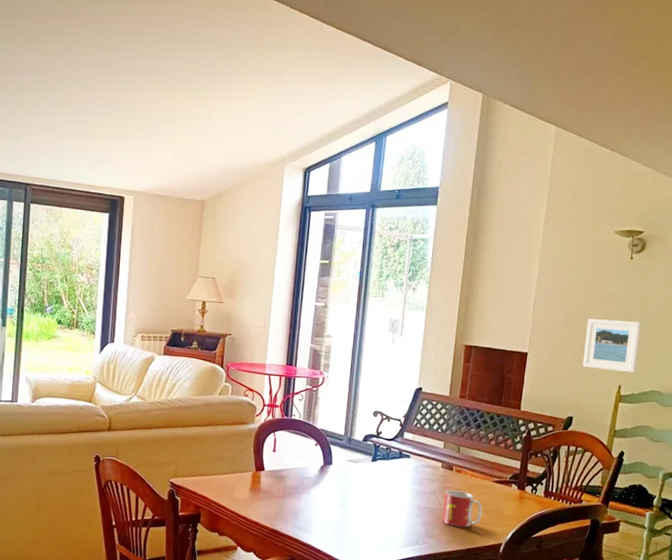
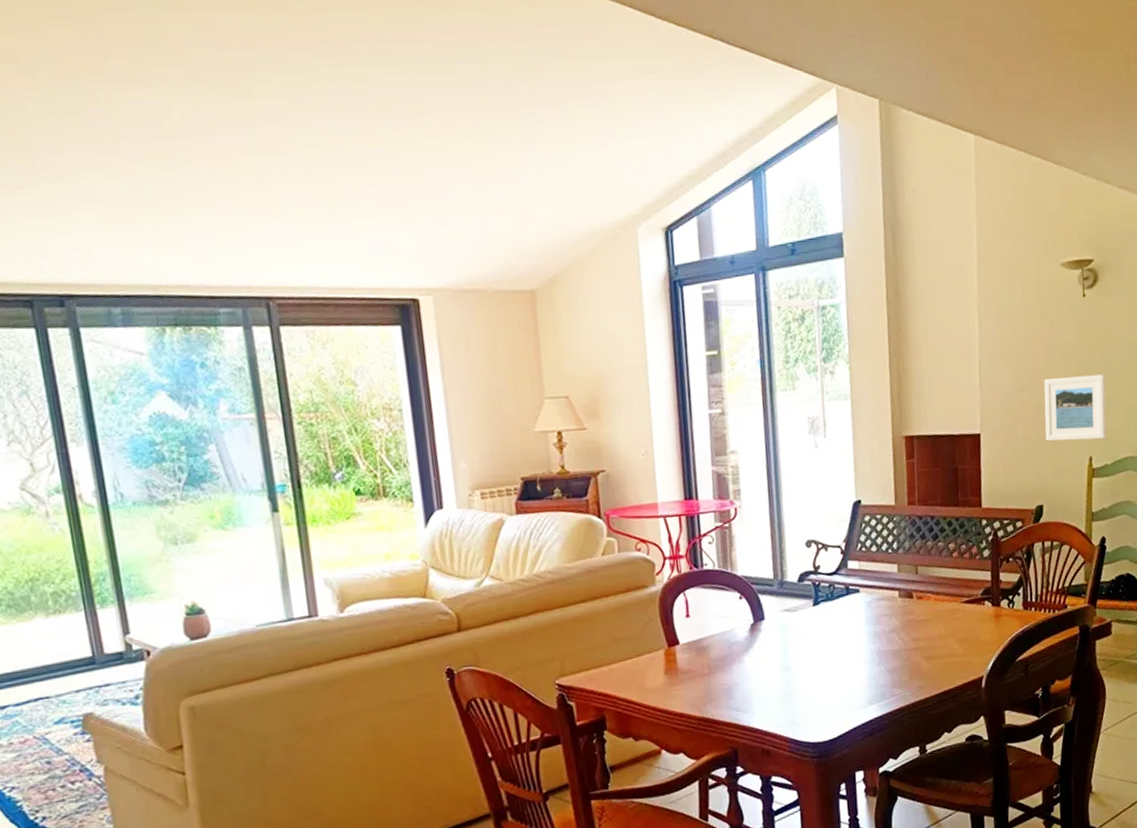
mug: present [441,490,482,528] -> none [907,621,955,668]

